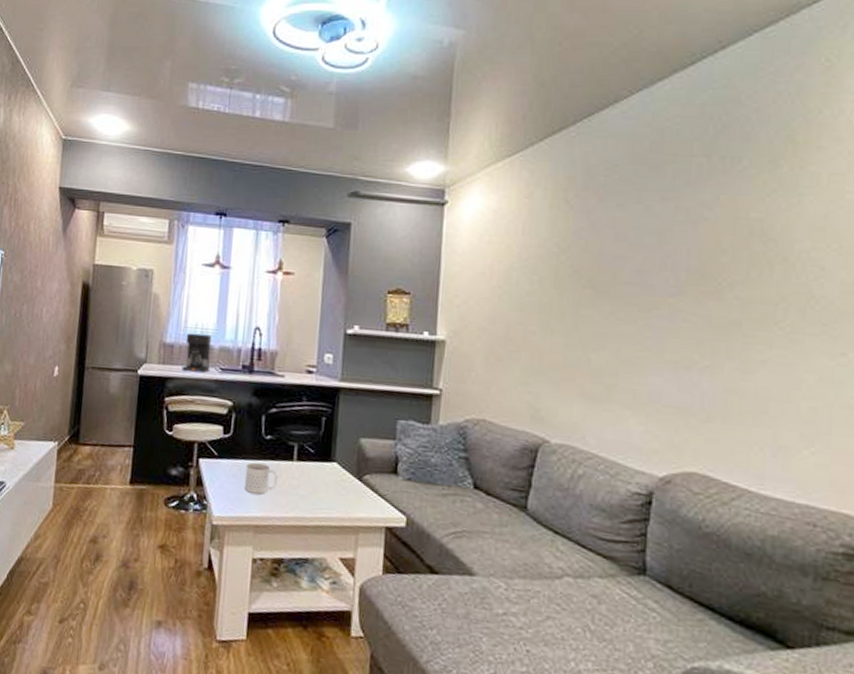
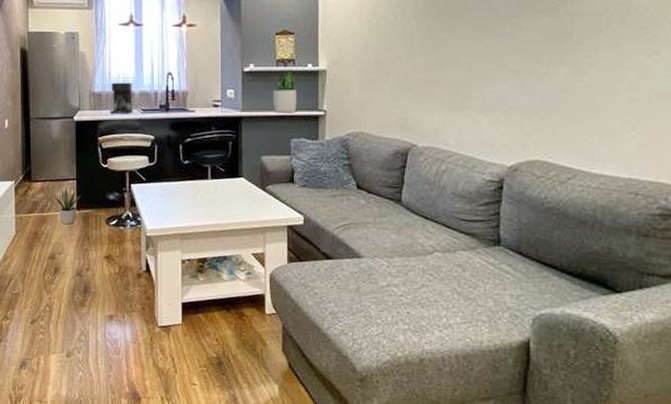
potted plant: none [105,455,136,502] -> present [55,187,80,225]
mug: present [244,462,278,495] -> none [169,184,197,209]
planter: none [378,335,409,389] -> present [272,69,298,113]

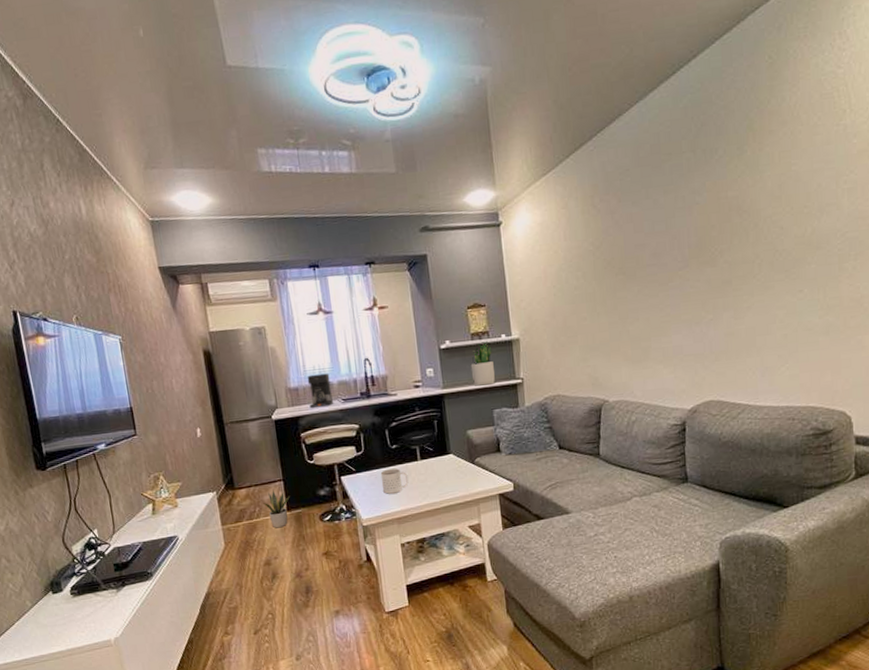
mug: none [169,184,197,209] -> present [380,468,409,494]

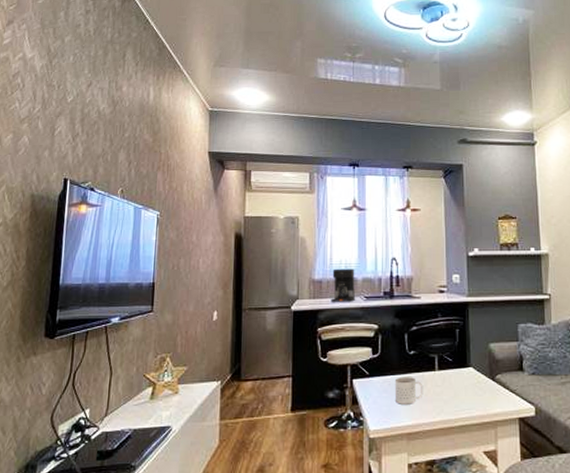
potted plant: present [263,490,290,528] -> none [267,386,296,430]
planter: present [470,341,496,386] -> none [497,253,523,298]

